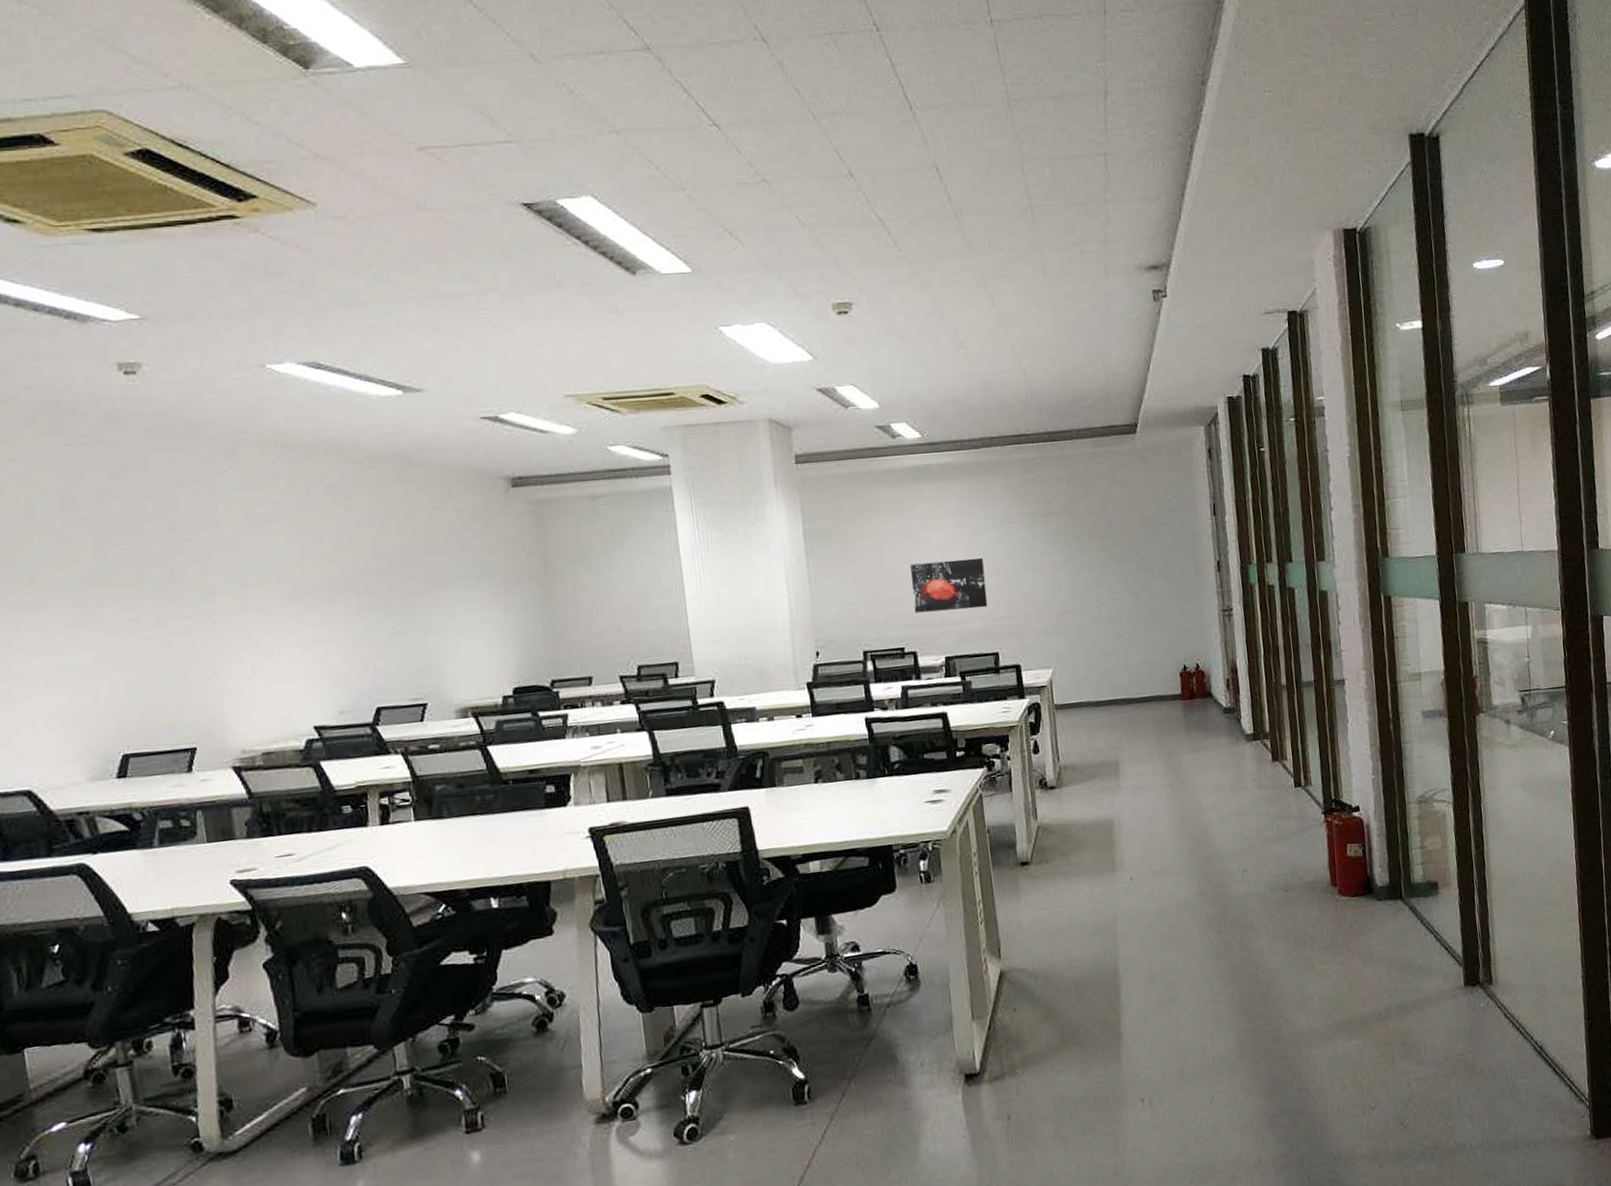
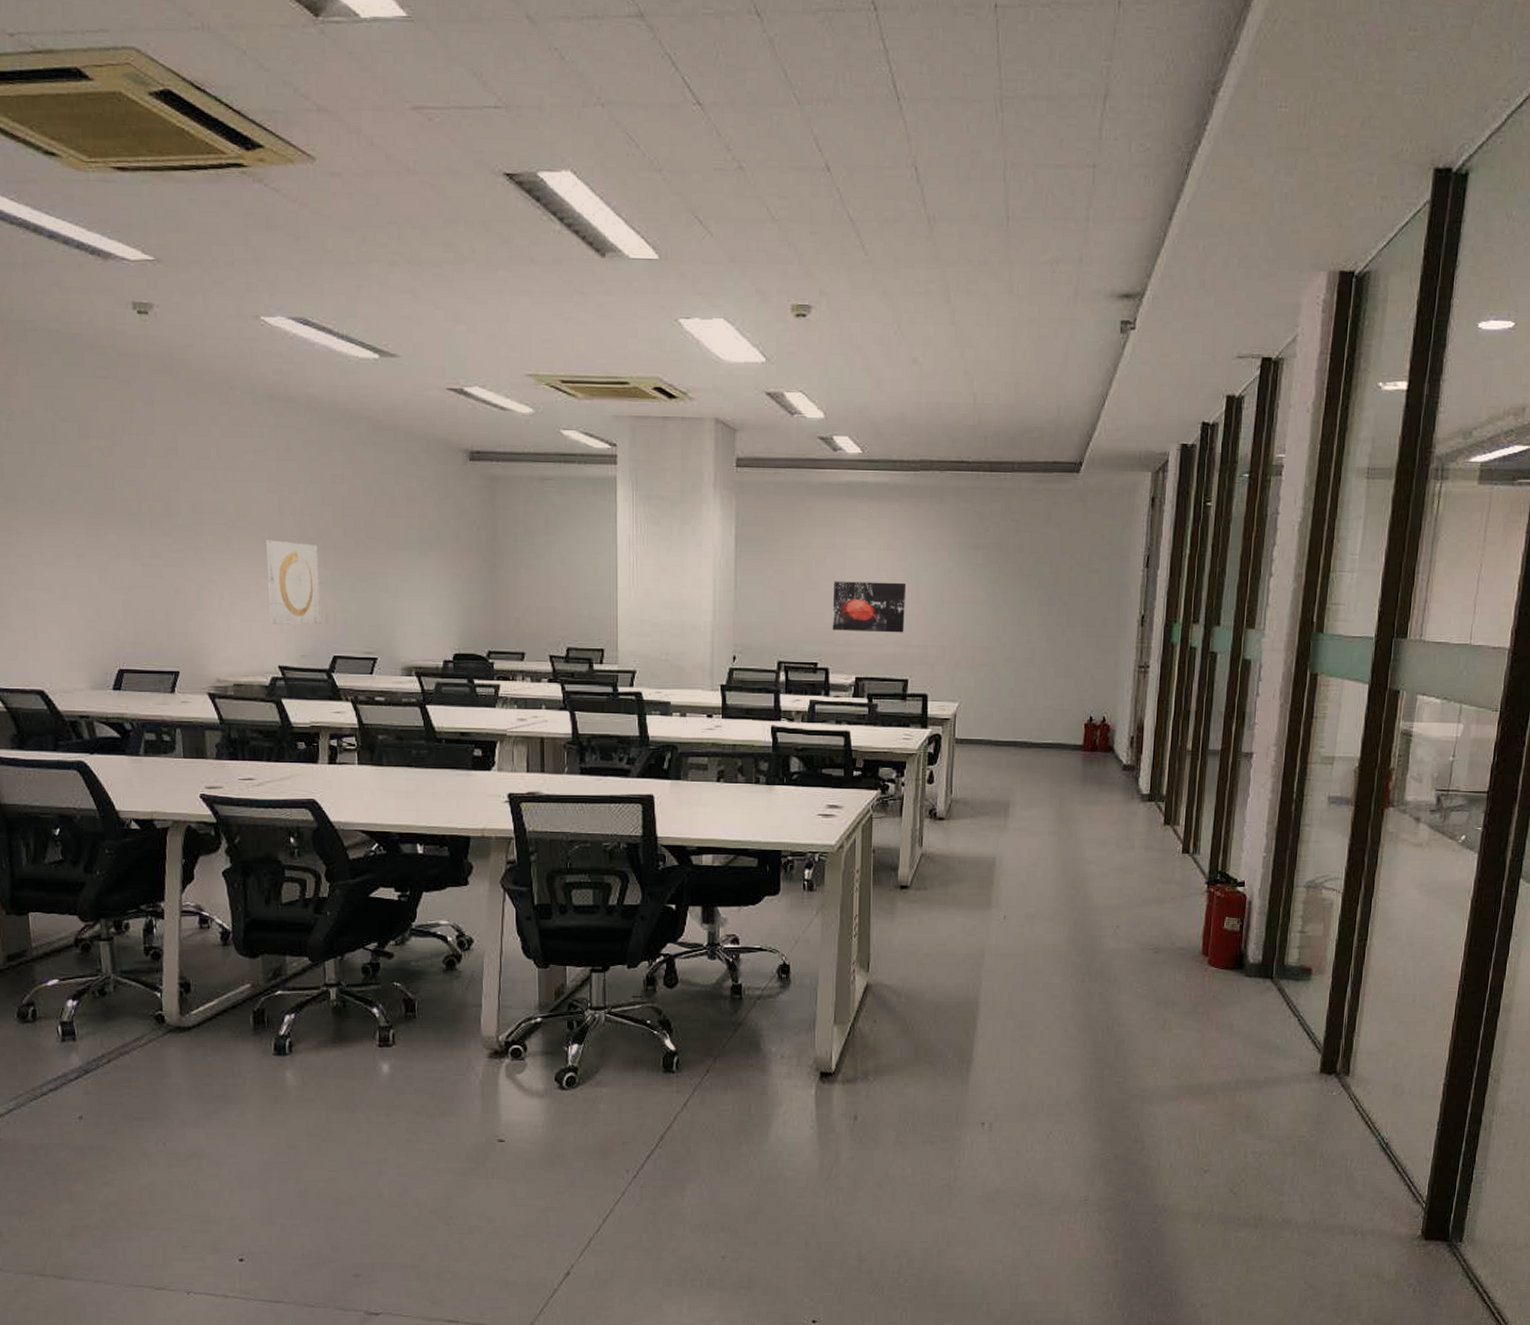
wall art: none [289,592,361,683] -> present [266,540,322,625]

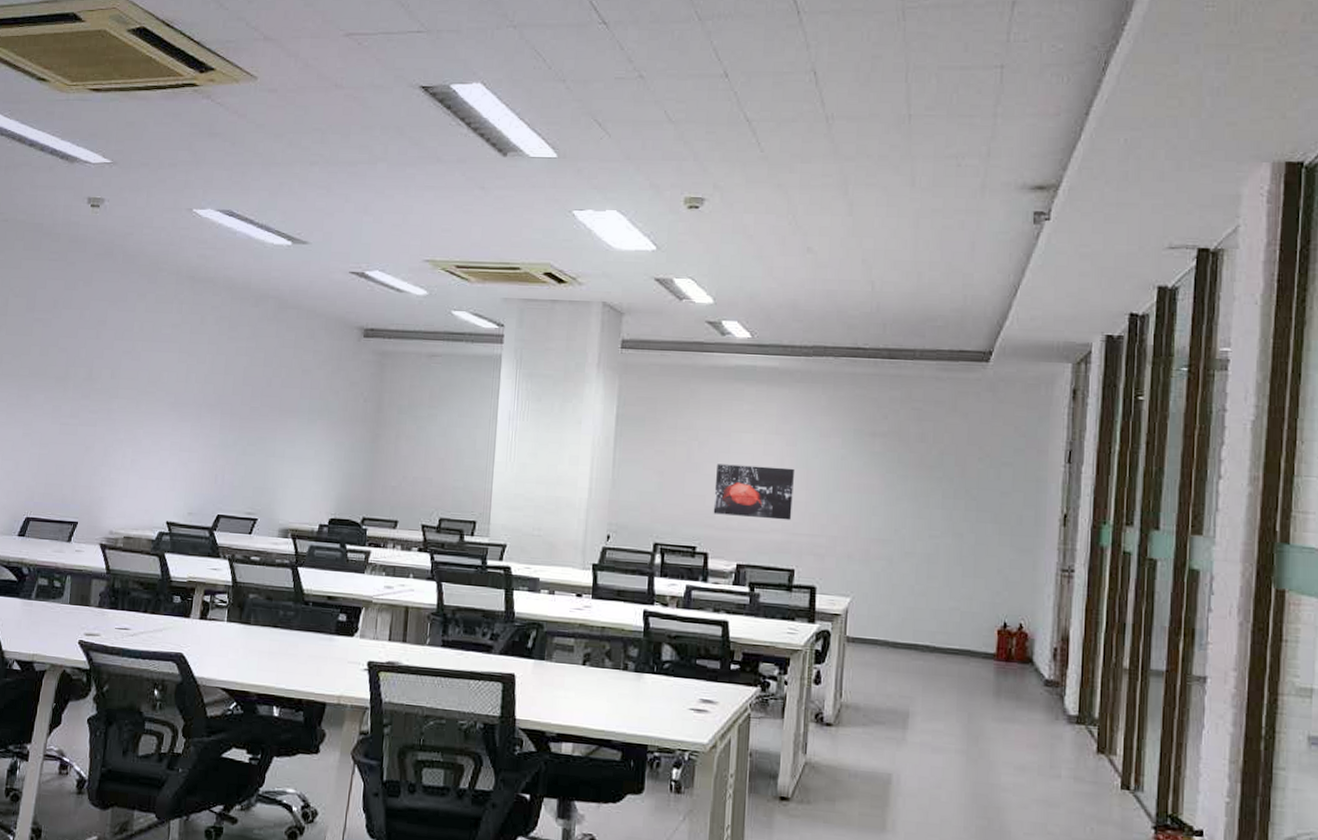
wall art: present [266,540,322,625] -> none [164,404,216,485]

